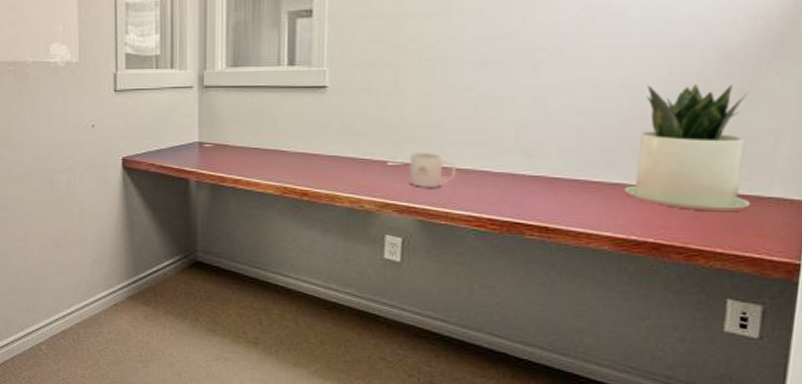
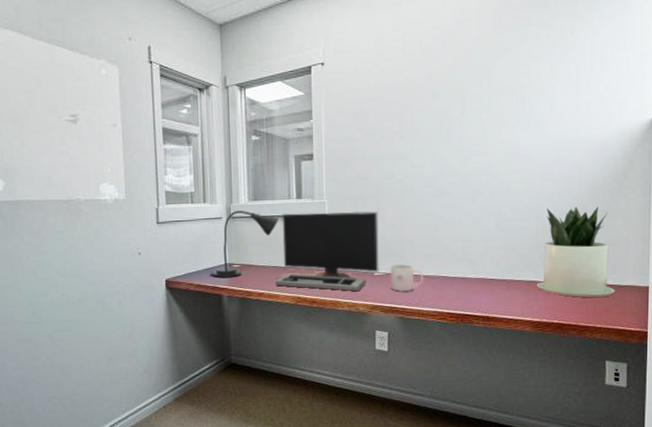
desk lamp: none [175,77,263,160] -> present [210,210,278,278]
computer keyboard: none [256,158,376,185] -> present [275,273,366,292]
computer monitor: none [267,82,397,167] -> present [282,211,379,278]

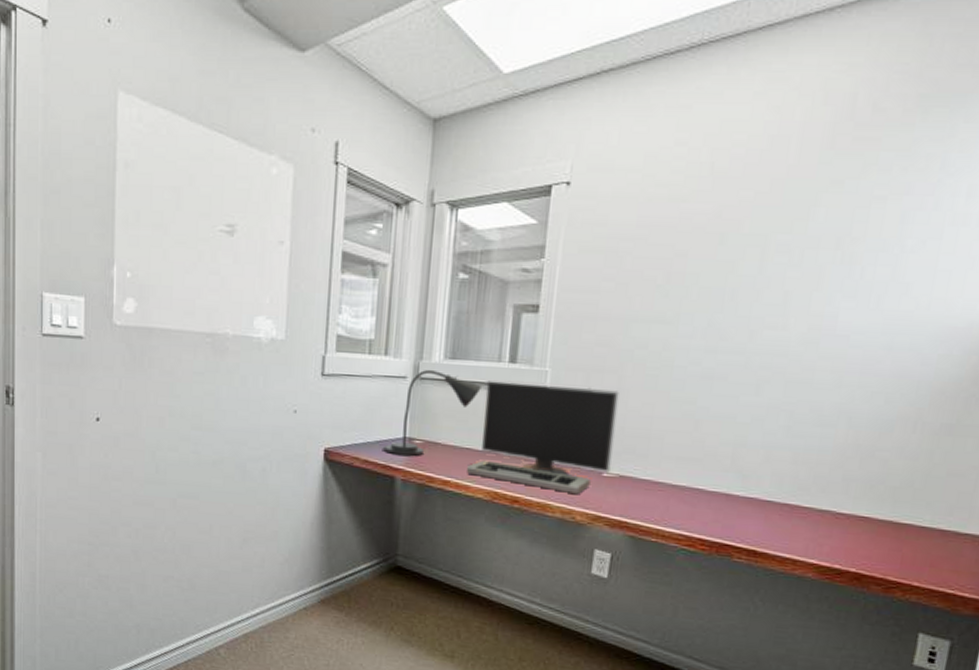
mug: present [390,264,424,292] -> none [623,464,672,505]
planter: present [536,207,615,298] -> none [832,412,956,546]

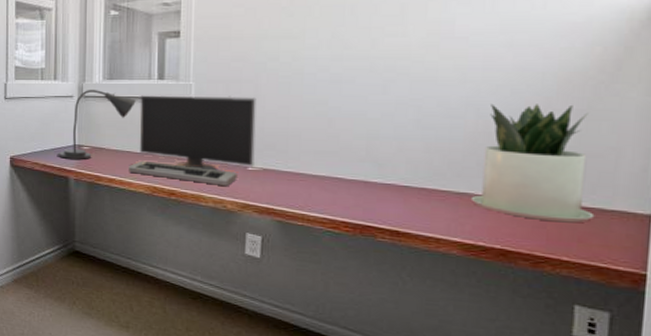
planter: none [832,412,956,546] -> present [470,103,595,223]

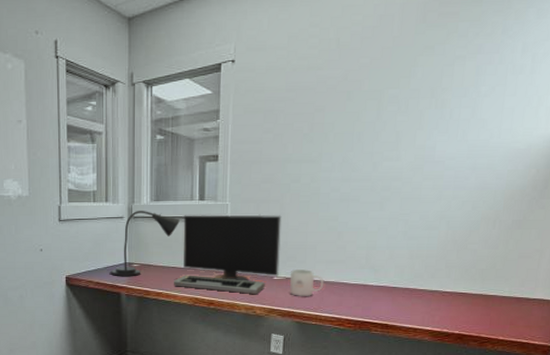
mug: none [267,158,312,193] -> present [289,268,324,297]
planter: present [470,103,595,223] -> none [440,216,523,310]

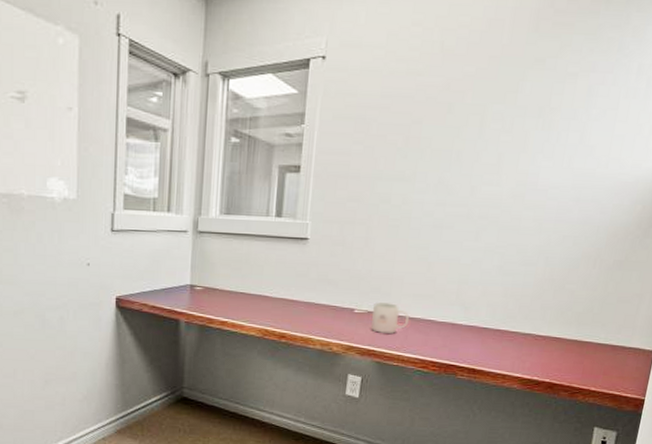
desk lamp: present [109,210,180,277] -> none [167,223,252,302]
computer keyboard: present [174,275,265,295] -> none [241,302,345,329]
computer monitor: present [183,214,282,281] -> none [254,233,367,313]

